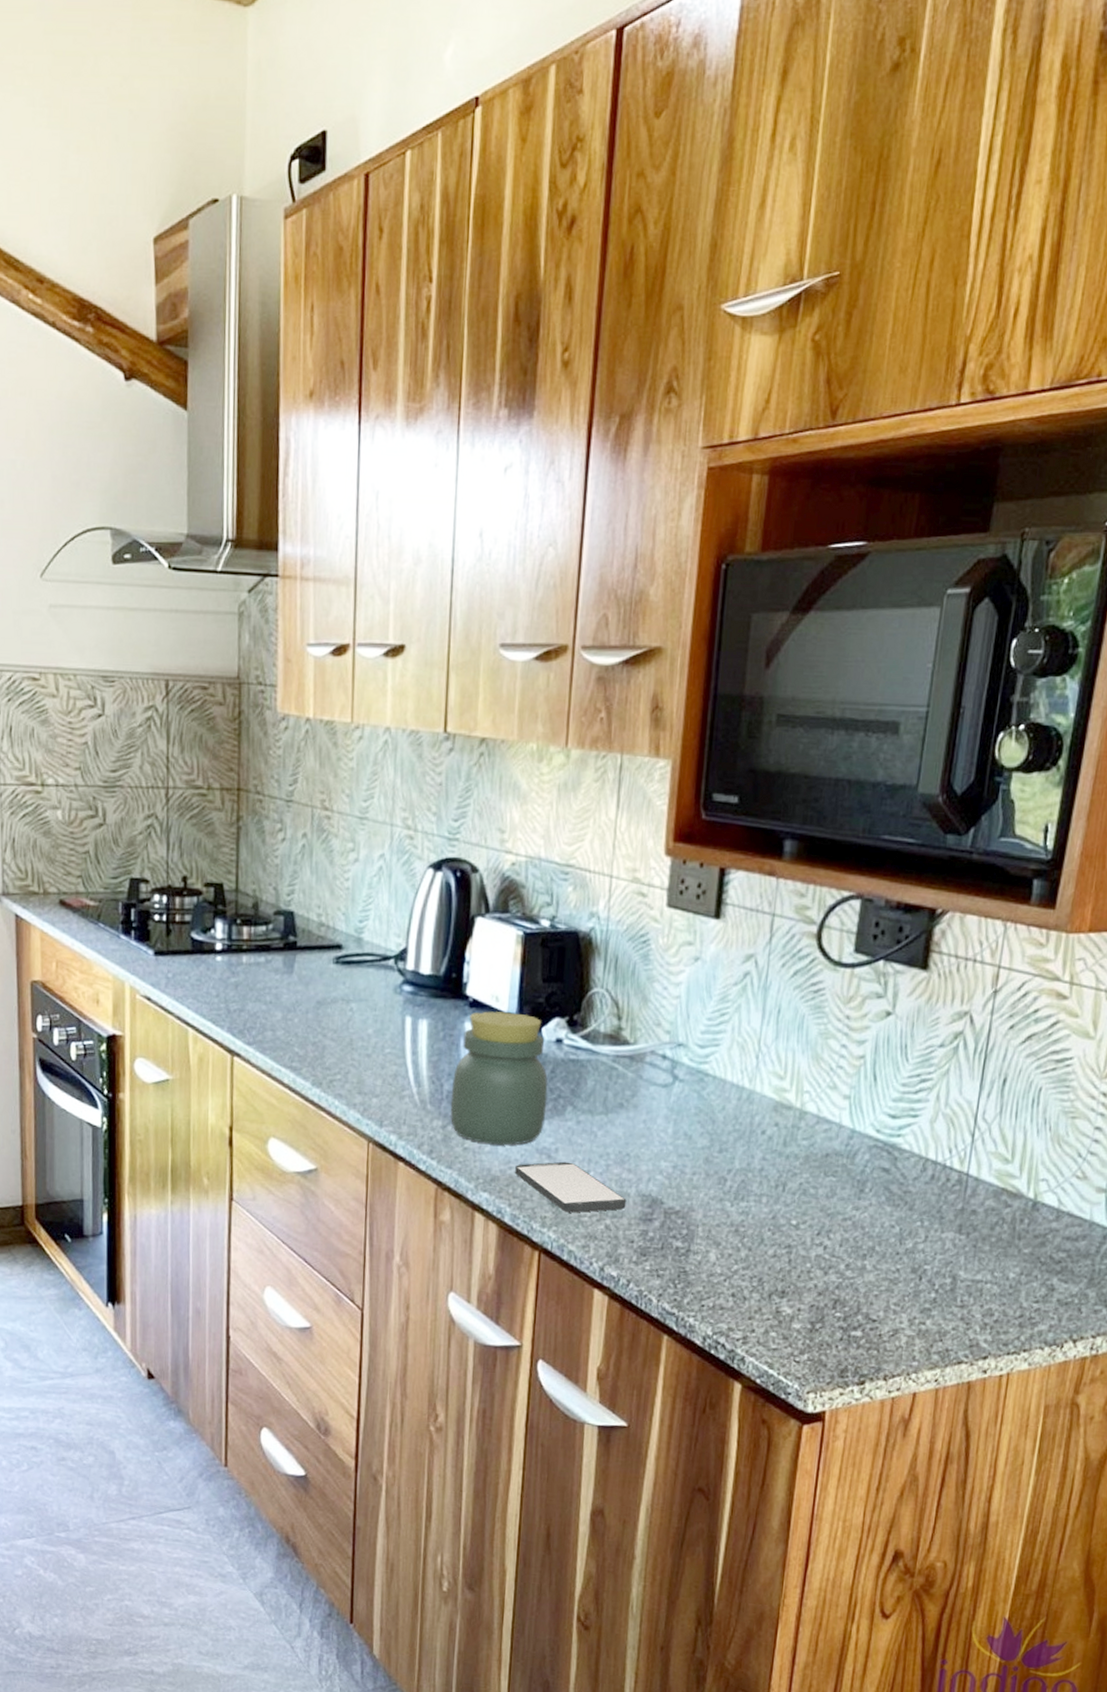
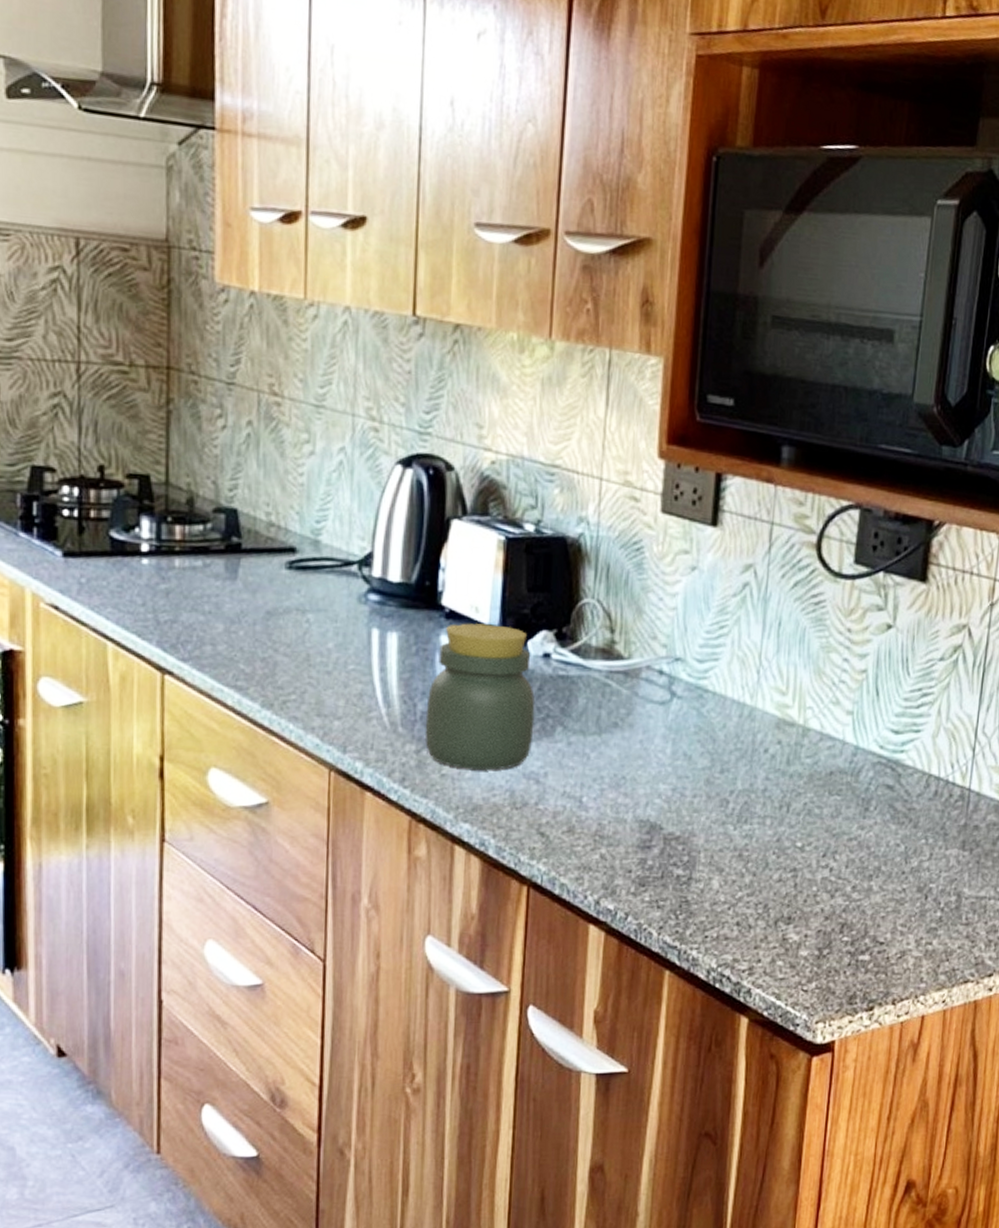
smartphone: present [515,1161,627,1213] -> none [500,787,623,843]

